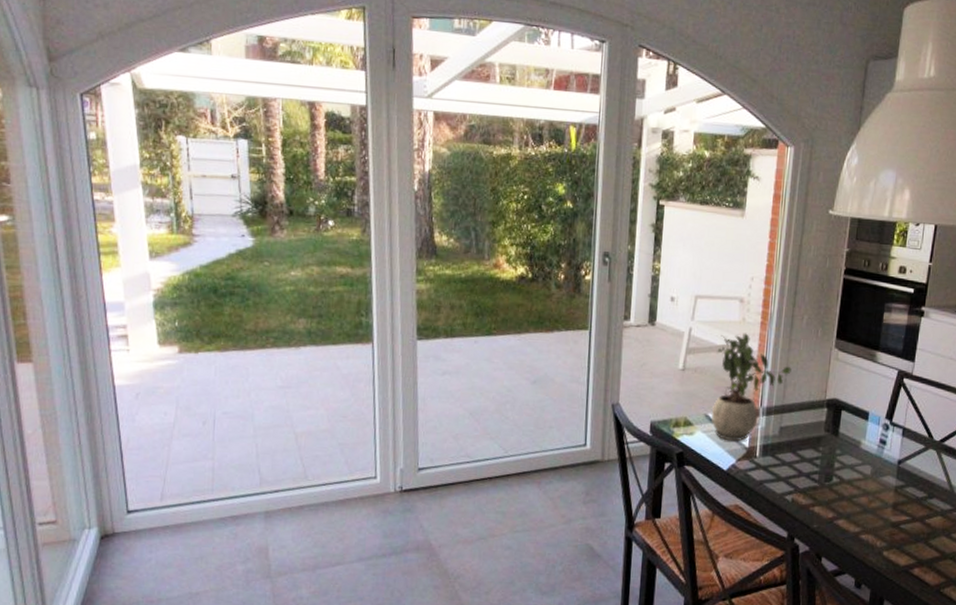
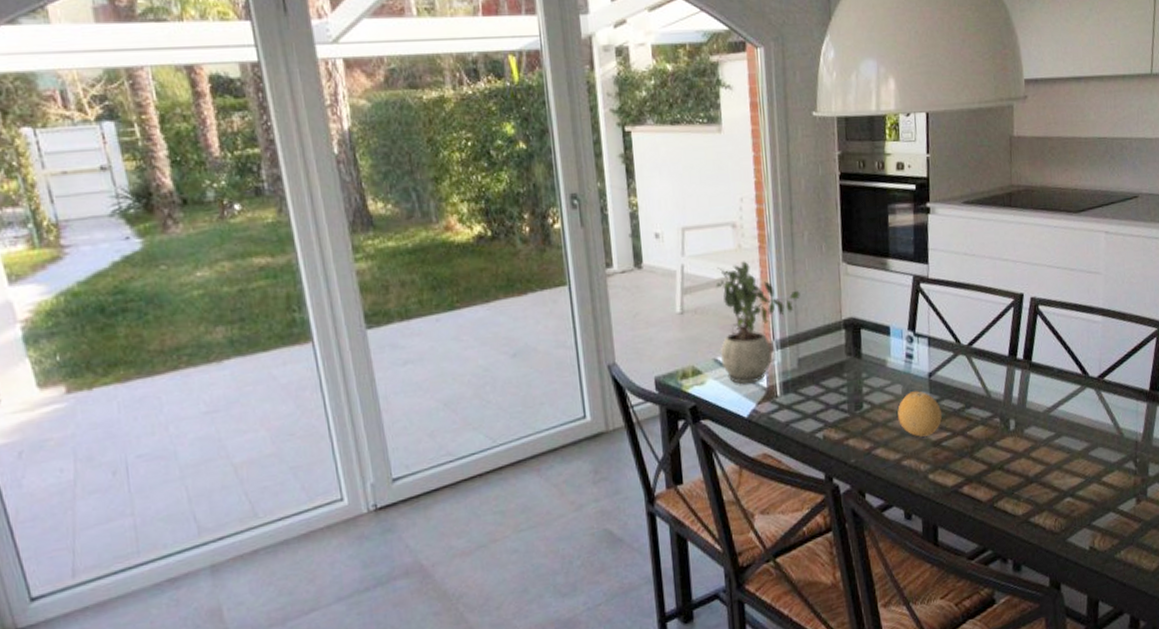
fruit: none [863,474,905,517] -> present [897,391,942,437]

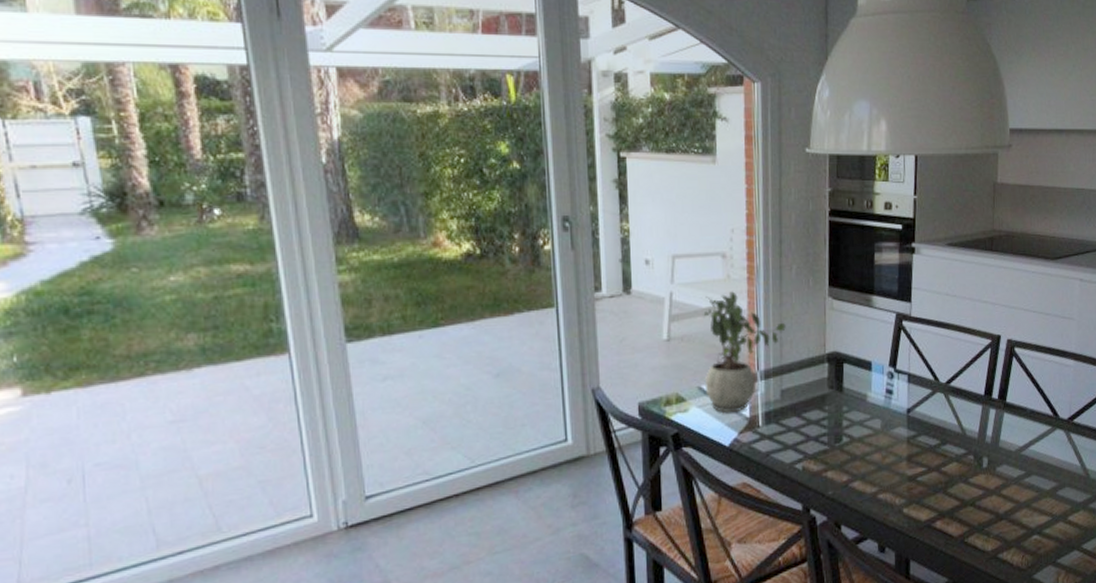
fruit: present [897,391,942,437] -> none [876,426,918,471]

